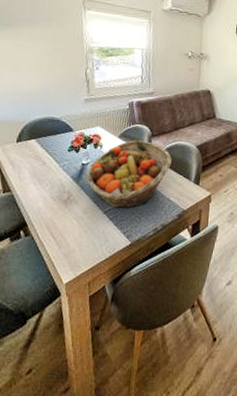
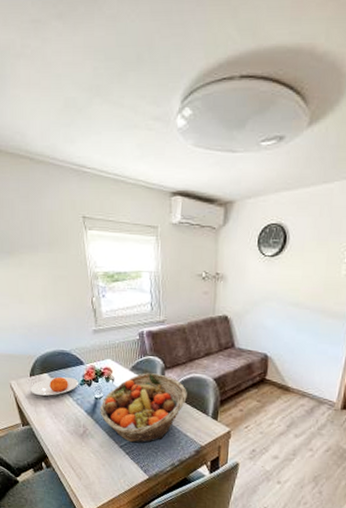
plate: none [16,142,67,162] -> present [31,376,79,396]

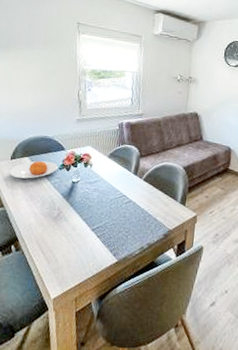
fruit basket: present [100,373,187,444] -> none [75,160,159,227]

